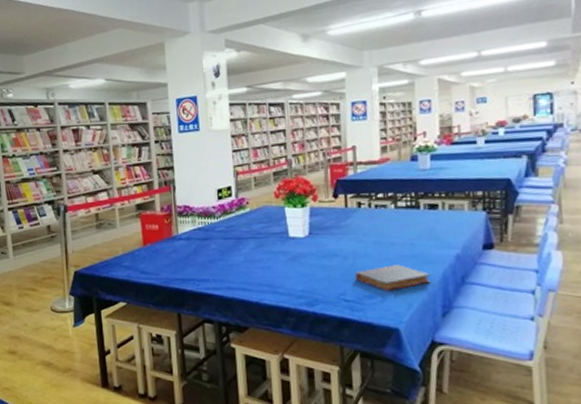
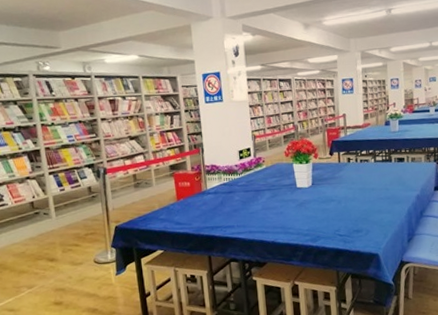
book: present [355,264,431,292] -> none [346,205,400,226]

